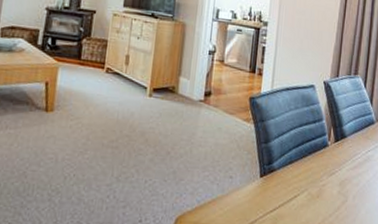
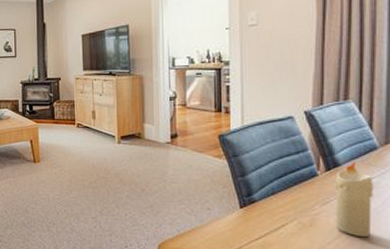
candle: none [337,133,369,208] -> present [335,161,373,237]

